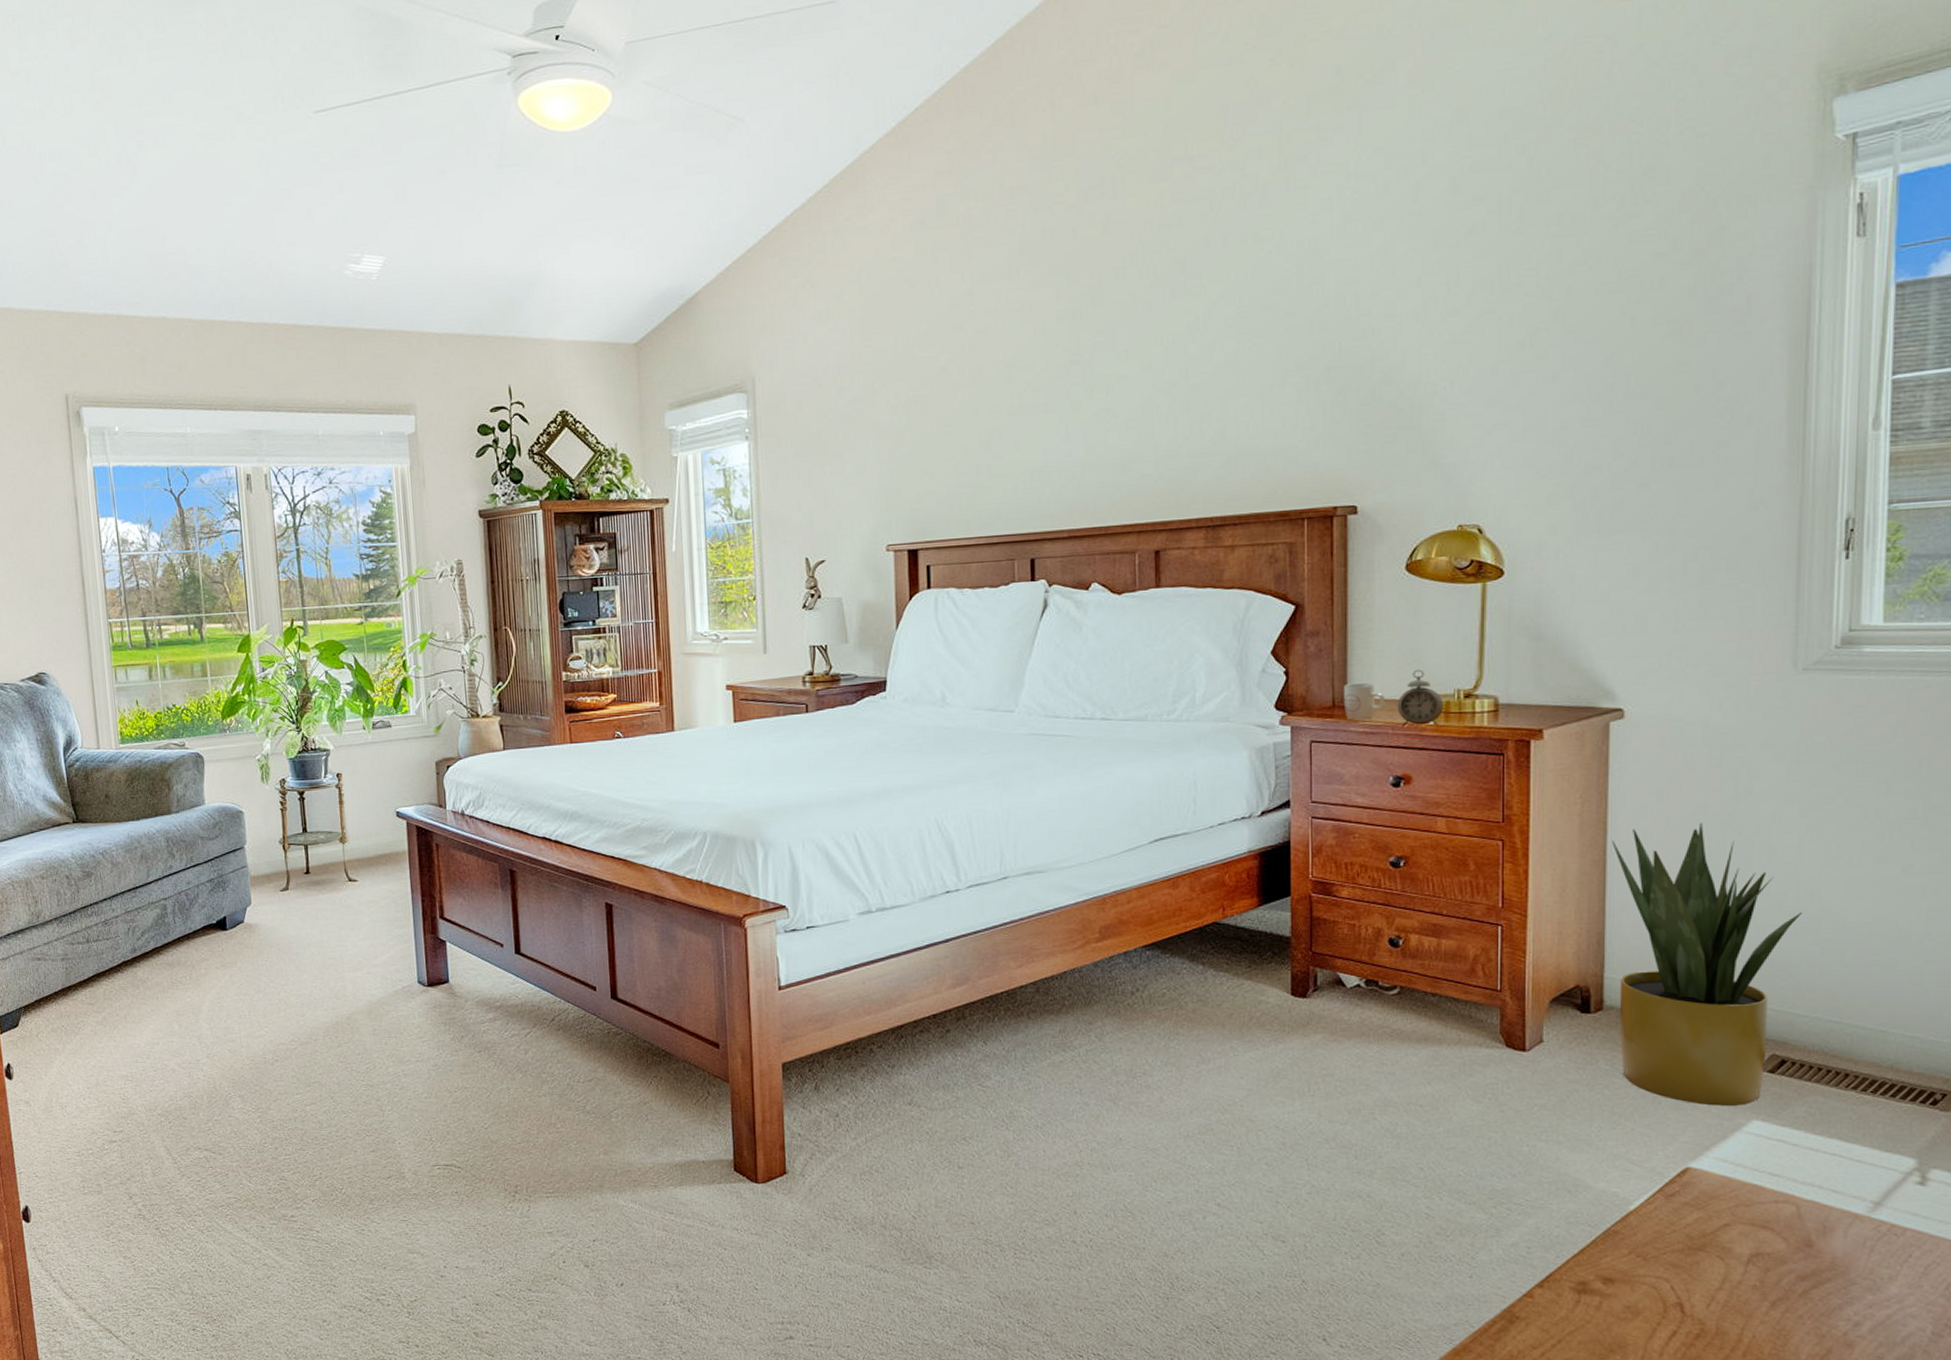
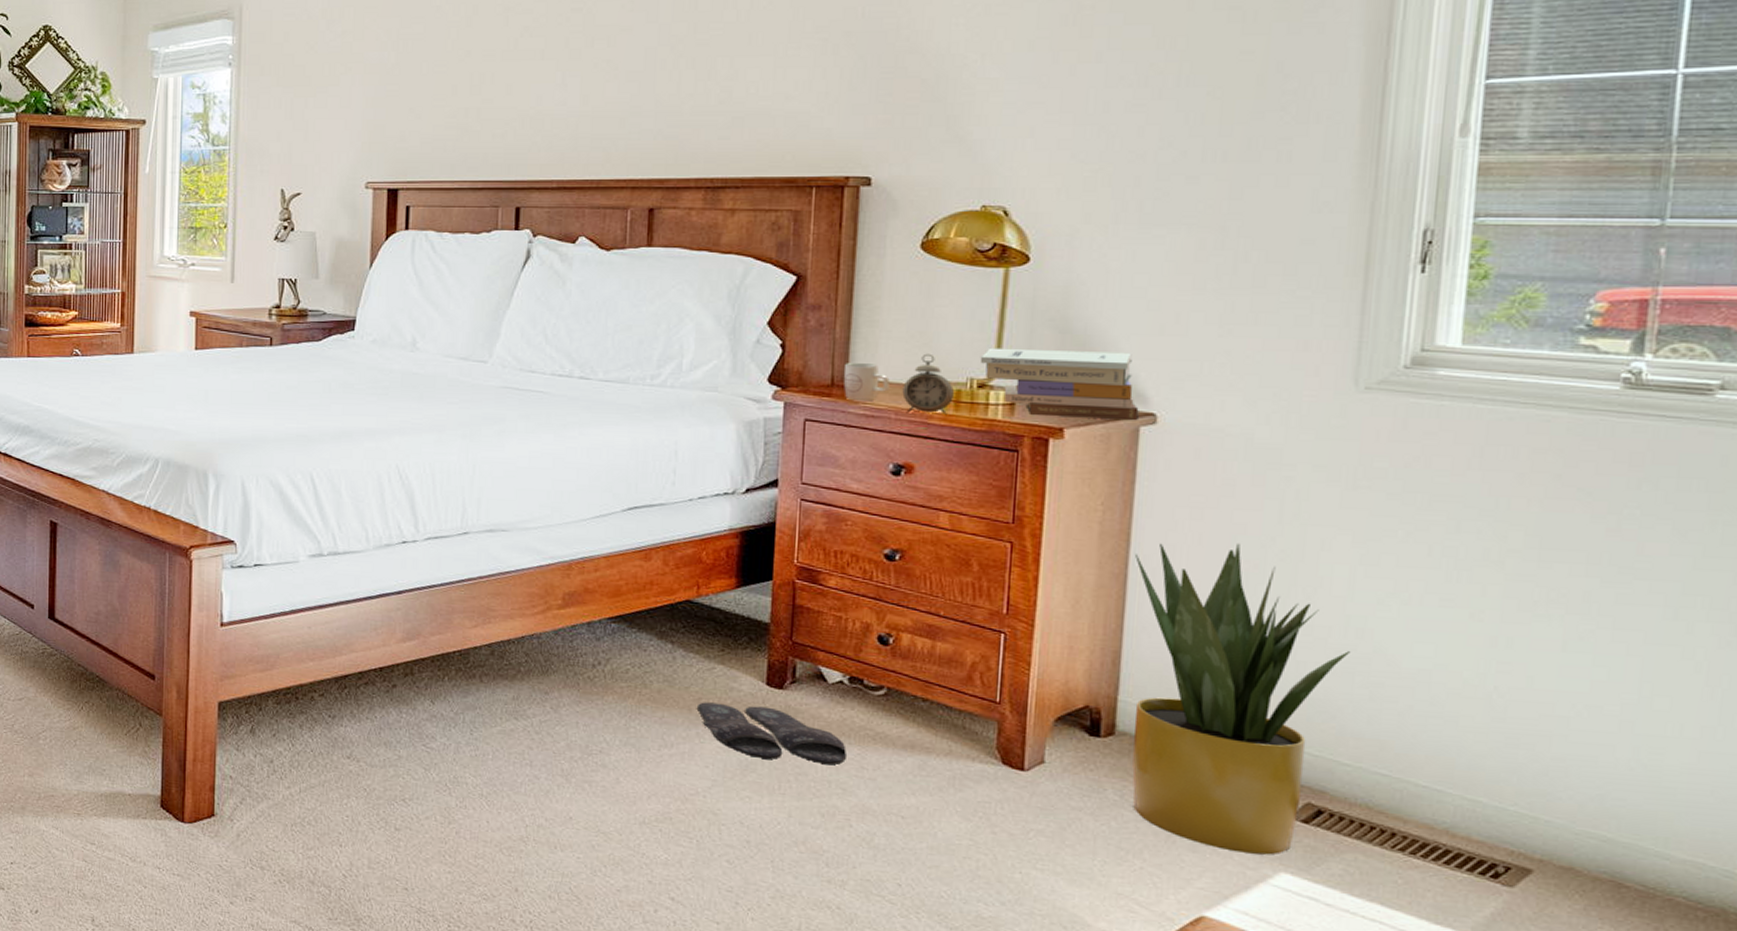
slippers: none [1230,1016,1367,1064] -> present [698,702,846,765]
books: none [1465,653,1608,720] -> present [980,347,1139,421]

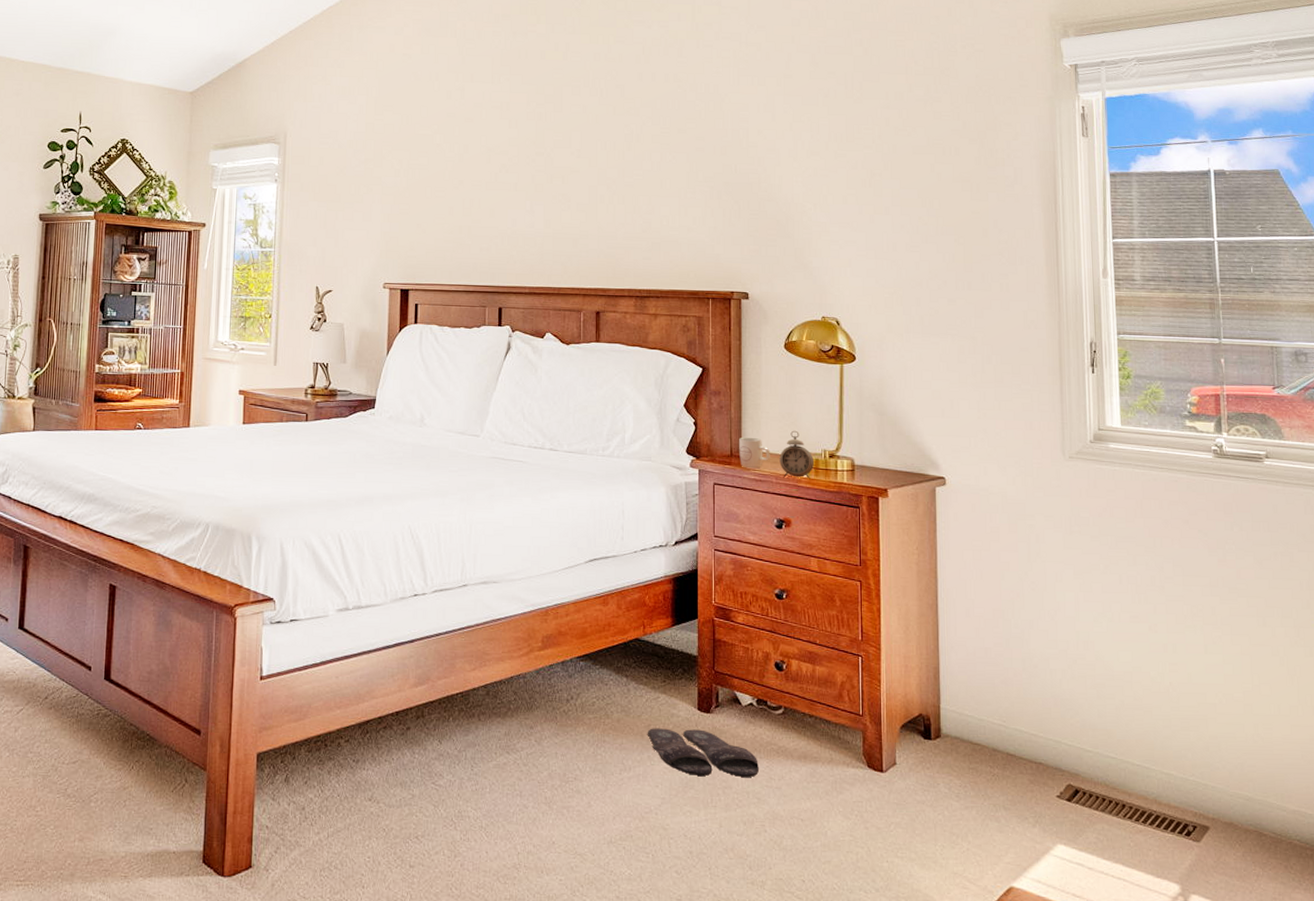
books: present [980,347,1139,421] -> none [829,426,934,483]
planter: present [1132,543,1352,855] -> none [942,577,1083,830]

